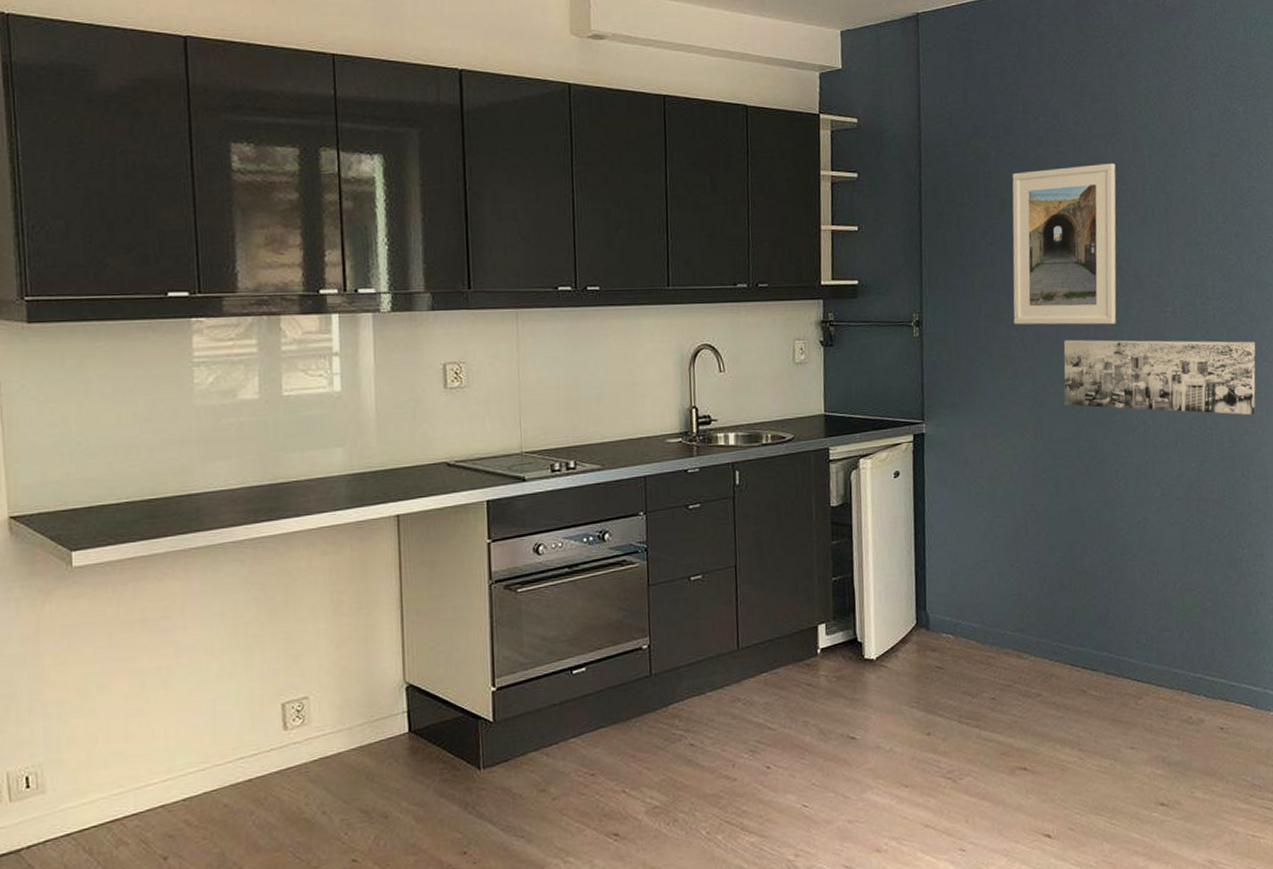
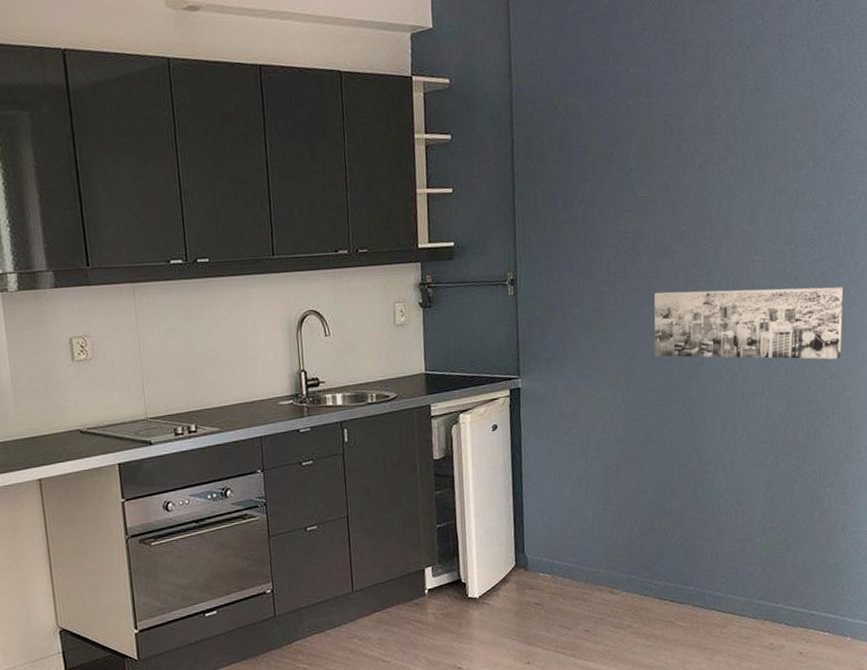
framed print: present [1012,162,1117,325] -> none [603,111,707,280]

